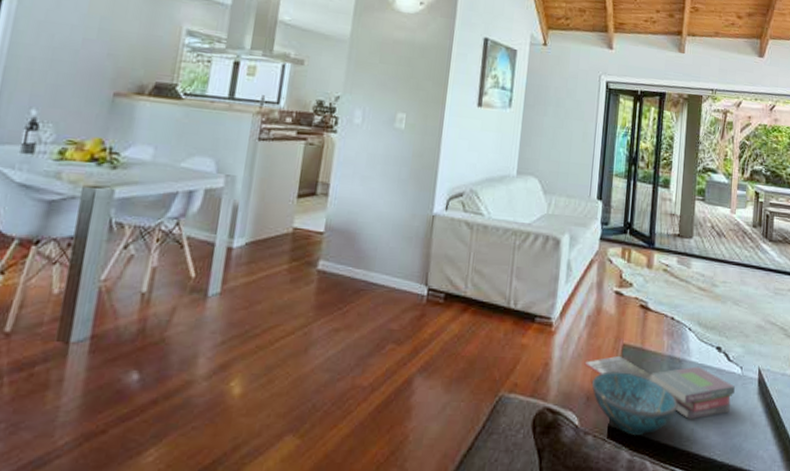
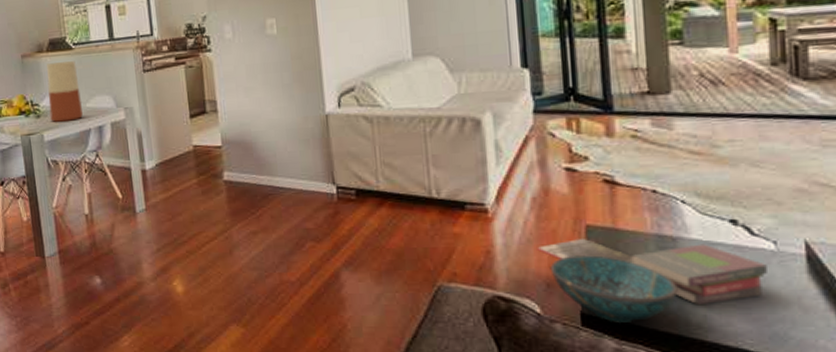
vase: none [129,109,181,180] -> present [46,61,83,122]

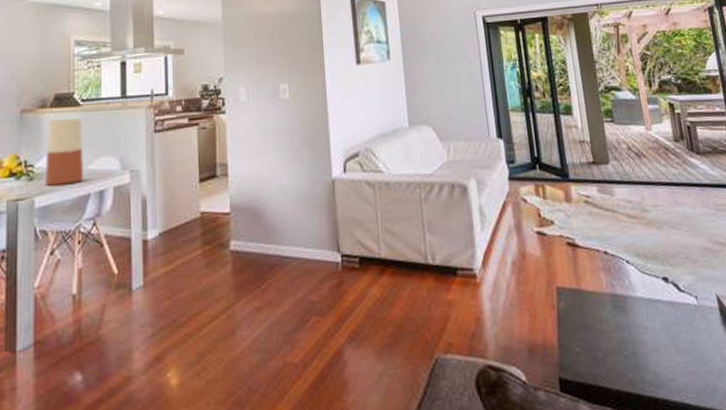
magazine: present [537,239,633,264] -> none [519,301,596,324]
decorative bowl: present [550,255,678,322] -> none [530,317,633,386]
books: present [631,244,767,306] -> none [594,301,695,363]

